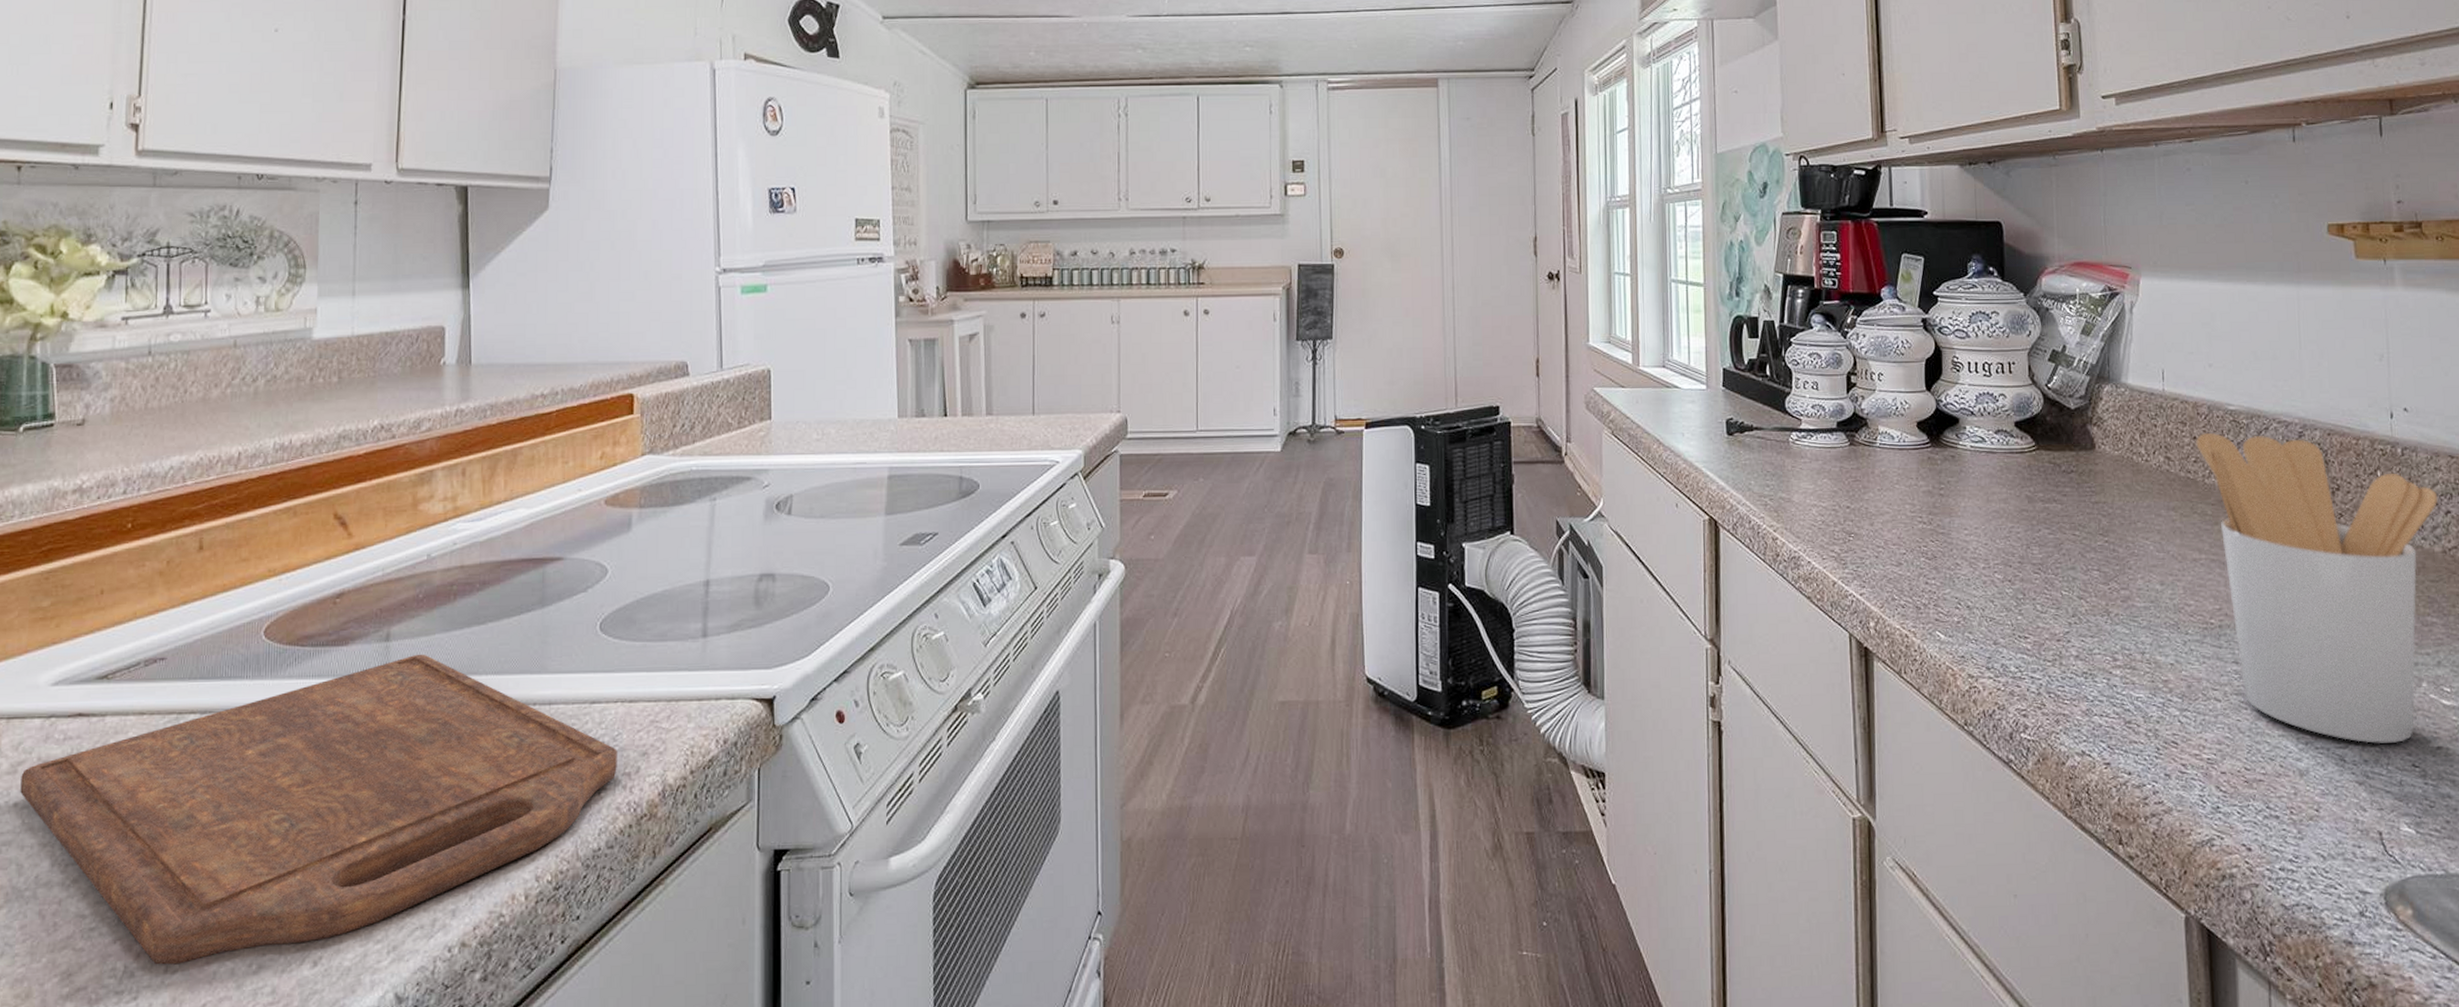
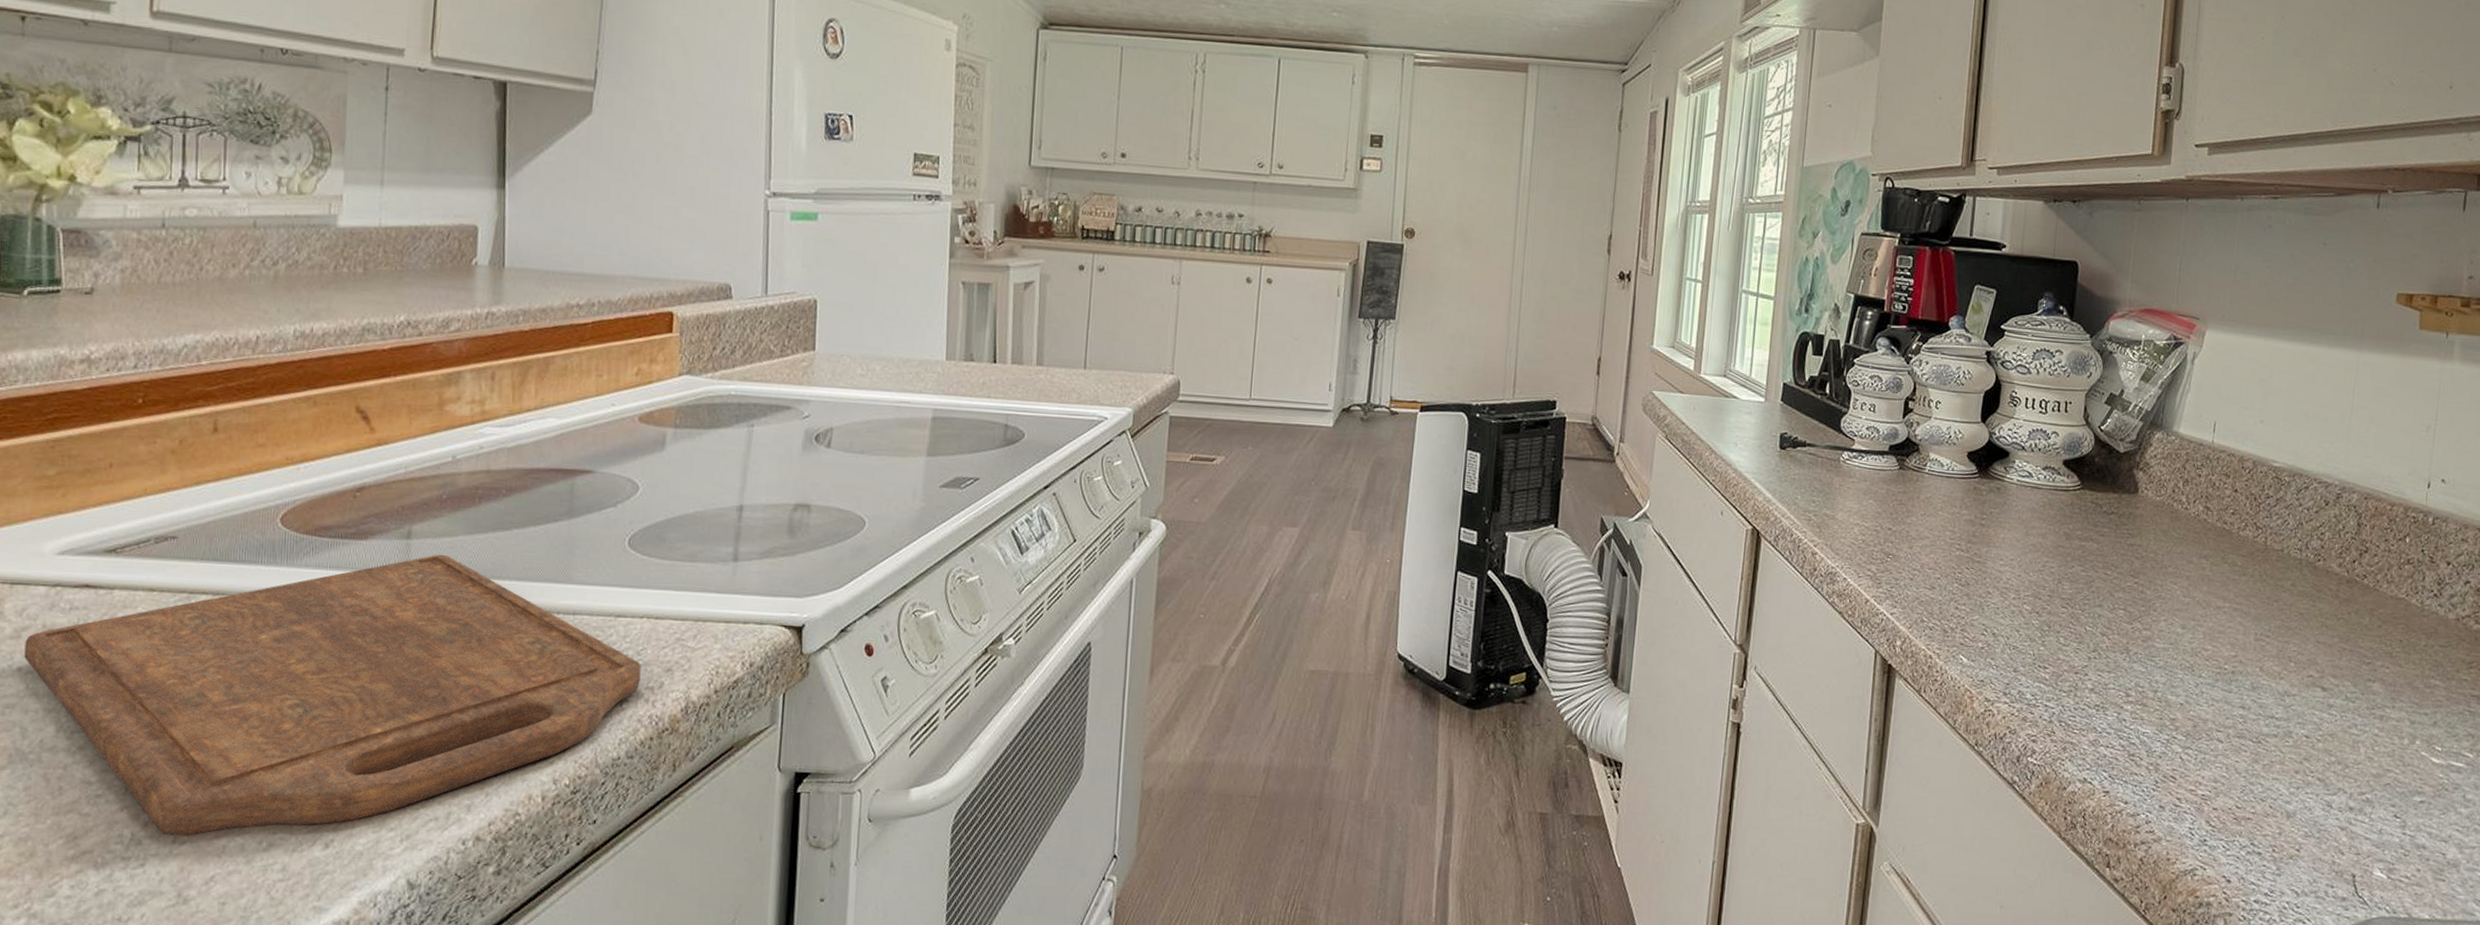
utensil holder: present [2196,432,2438,744] -> none [2236,486,2460,794]

